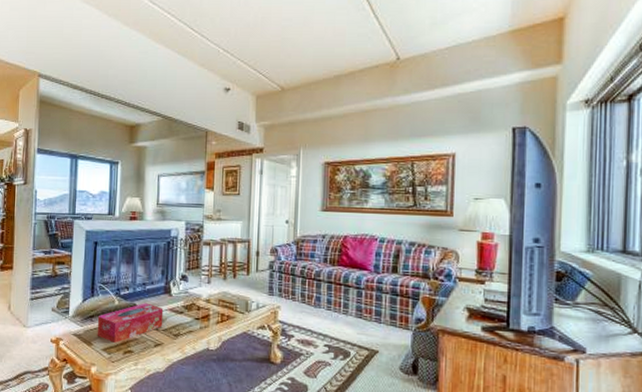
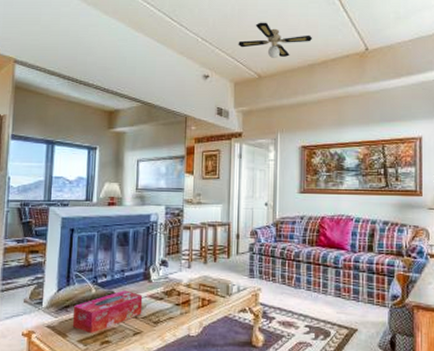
ceiling fan: none [261,31,339,69] -> present [238,22,312,58]

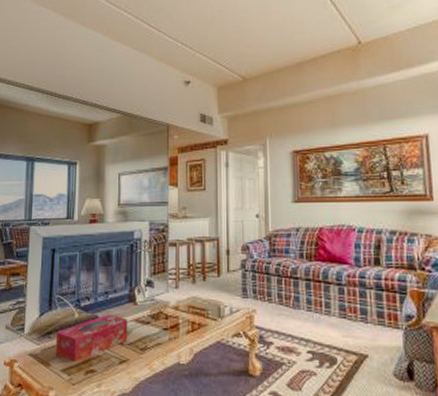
ceiling fan: present [238,22,312,58] -> none [220,21,298,59]

